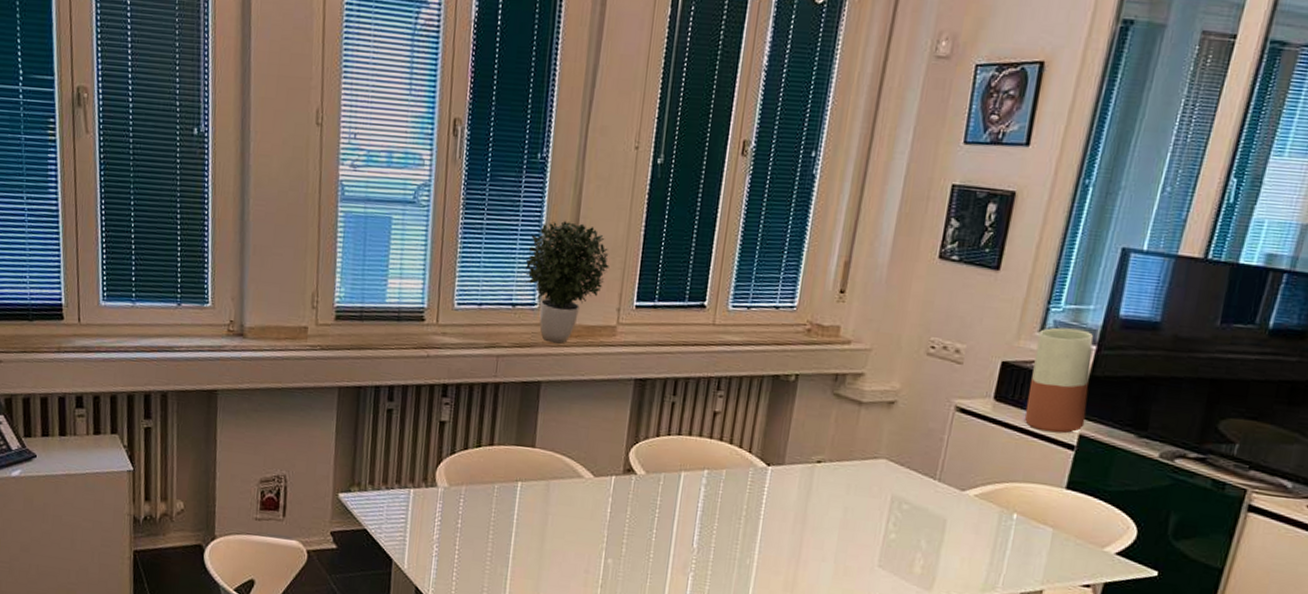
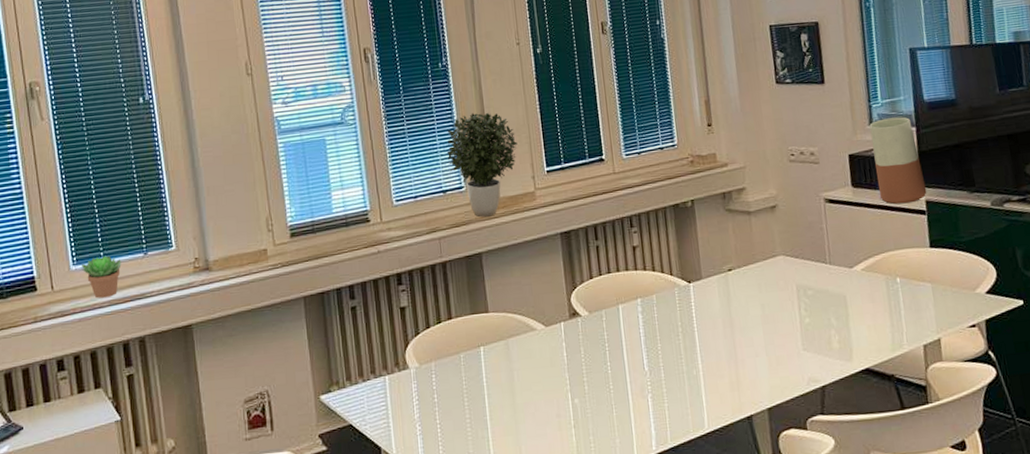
succulent plant: none [110,297,153,343] -> present [81,255,122,299]

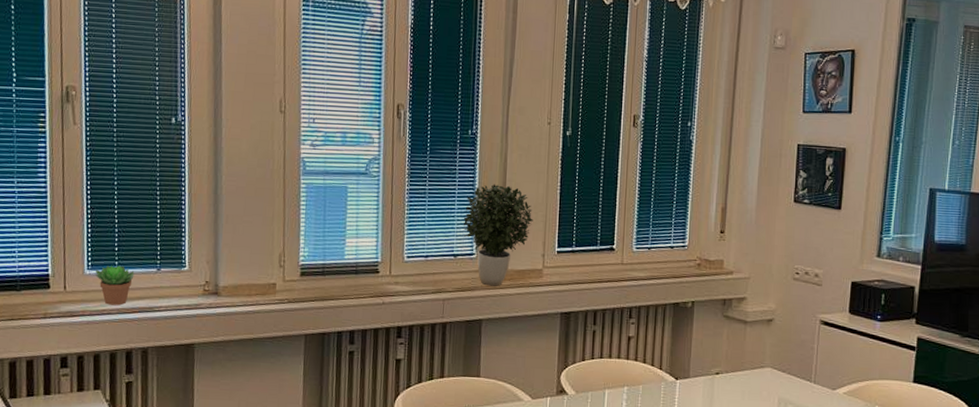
vase: present [869,117,927,204] -> none [874,252,921,337]

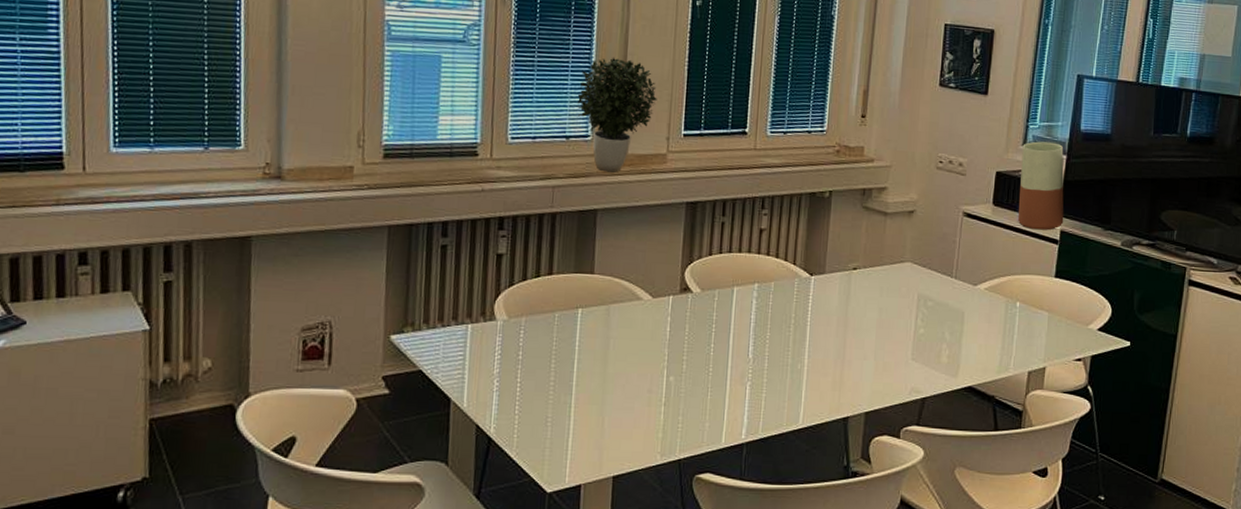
succulent plant: present [94,265,135,306] -> none [123,142,175,191]
vase: none [874,252,921,337] -> present [1017,141,1064,230]

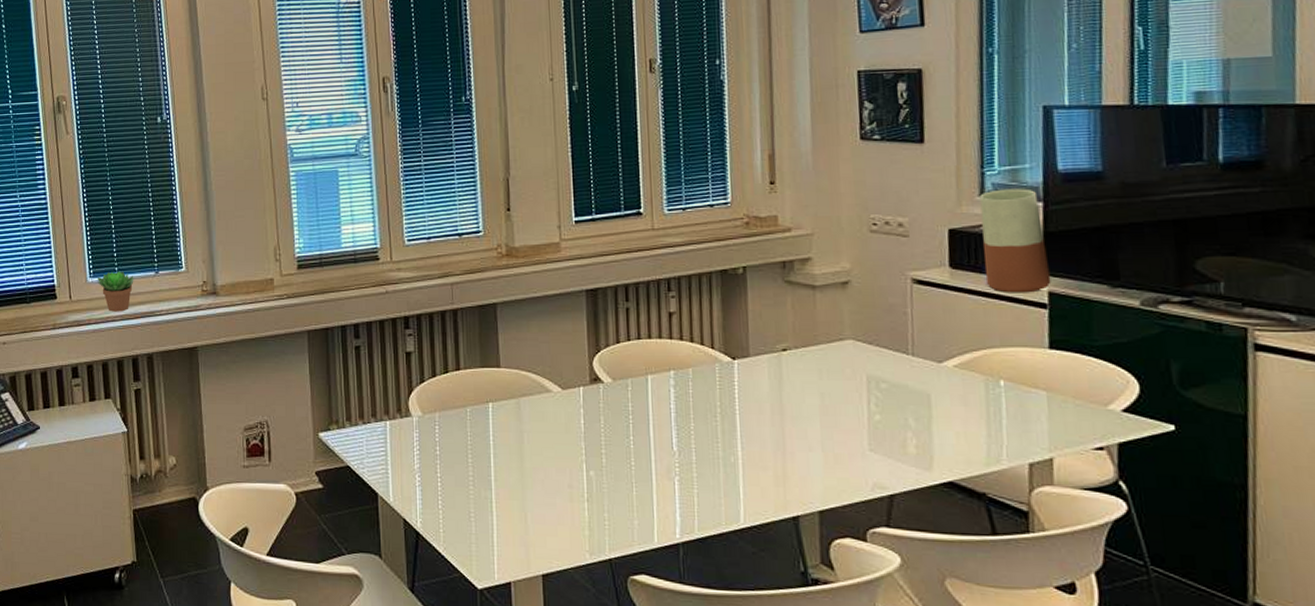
succulent plant: none [123,142,175,191] -> present [97,271,134,312]
potted plant: present [577,57,657,173] -> none [466,152,544,266]

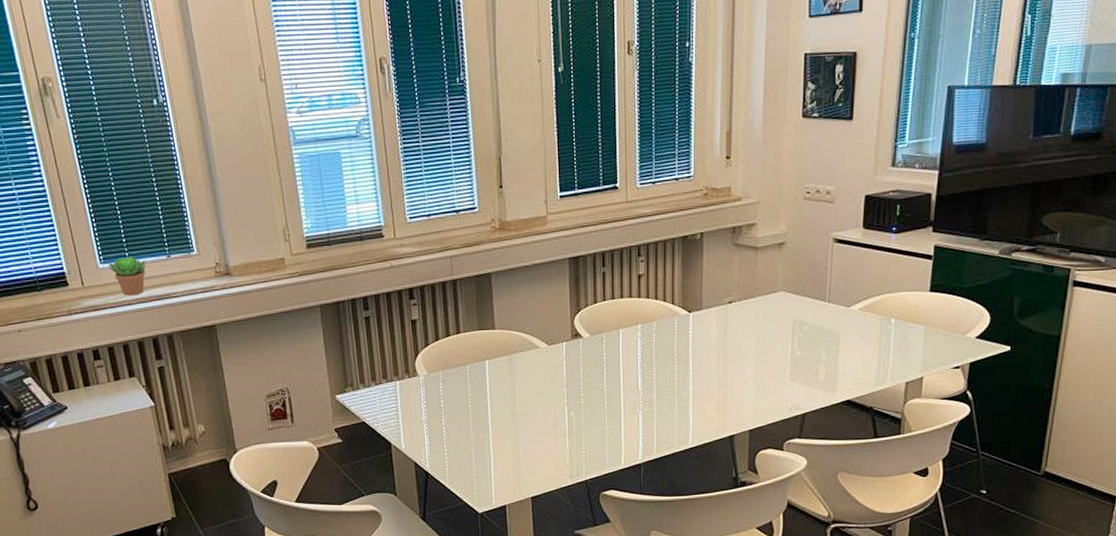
vase: present [979,188,1051,293] -> none [889,159,938,248]

